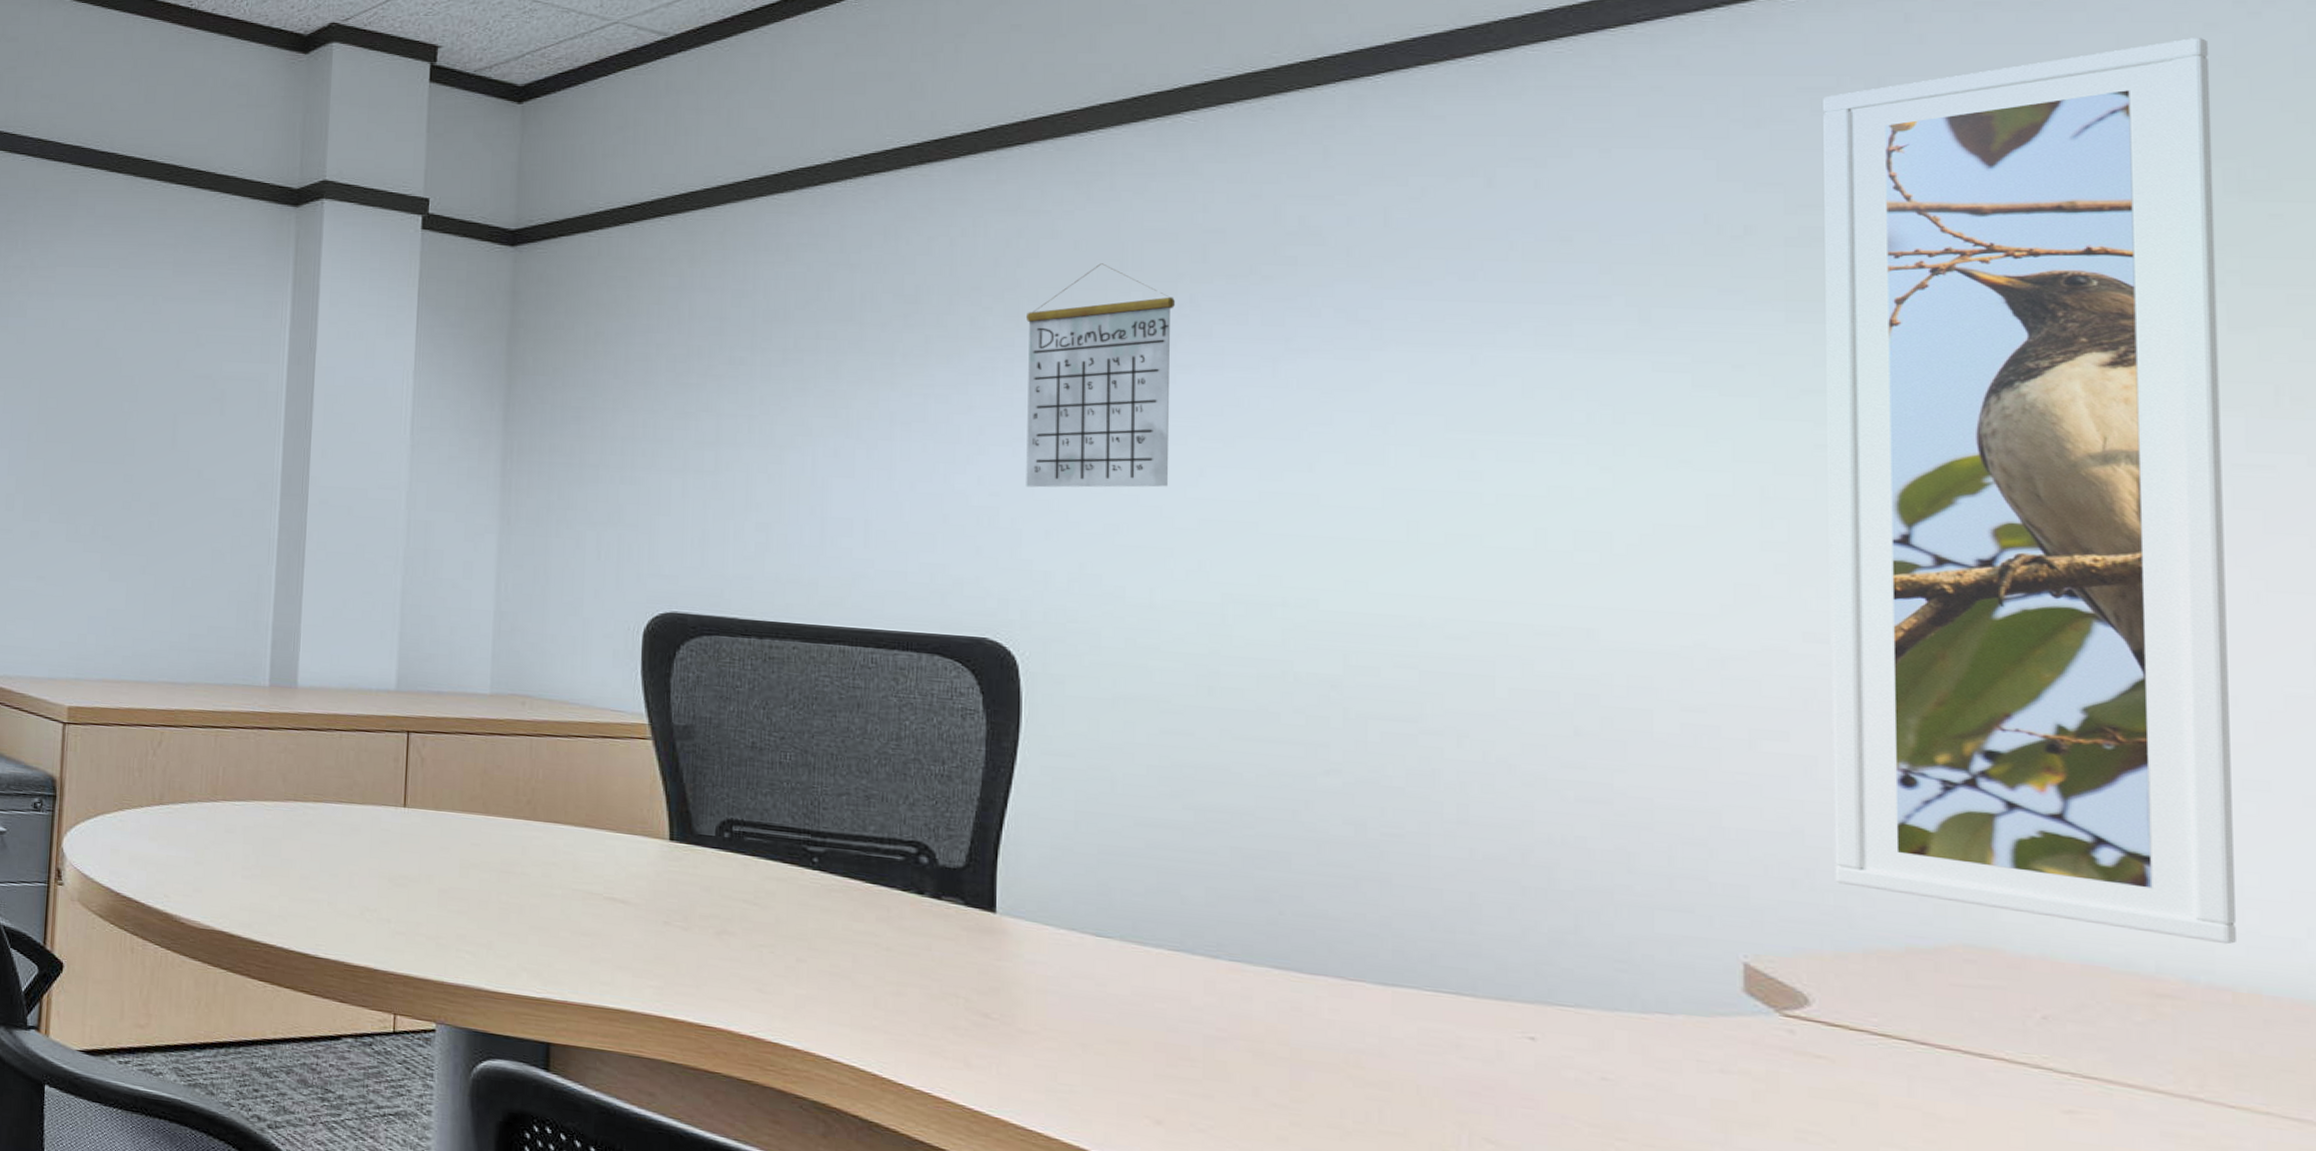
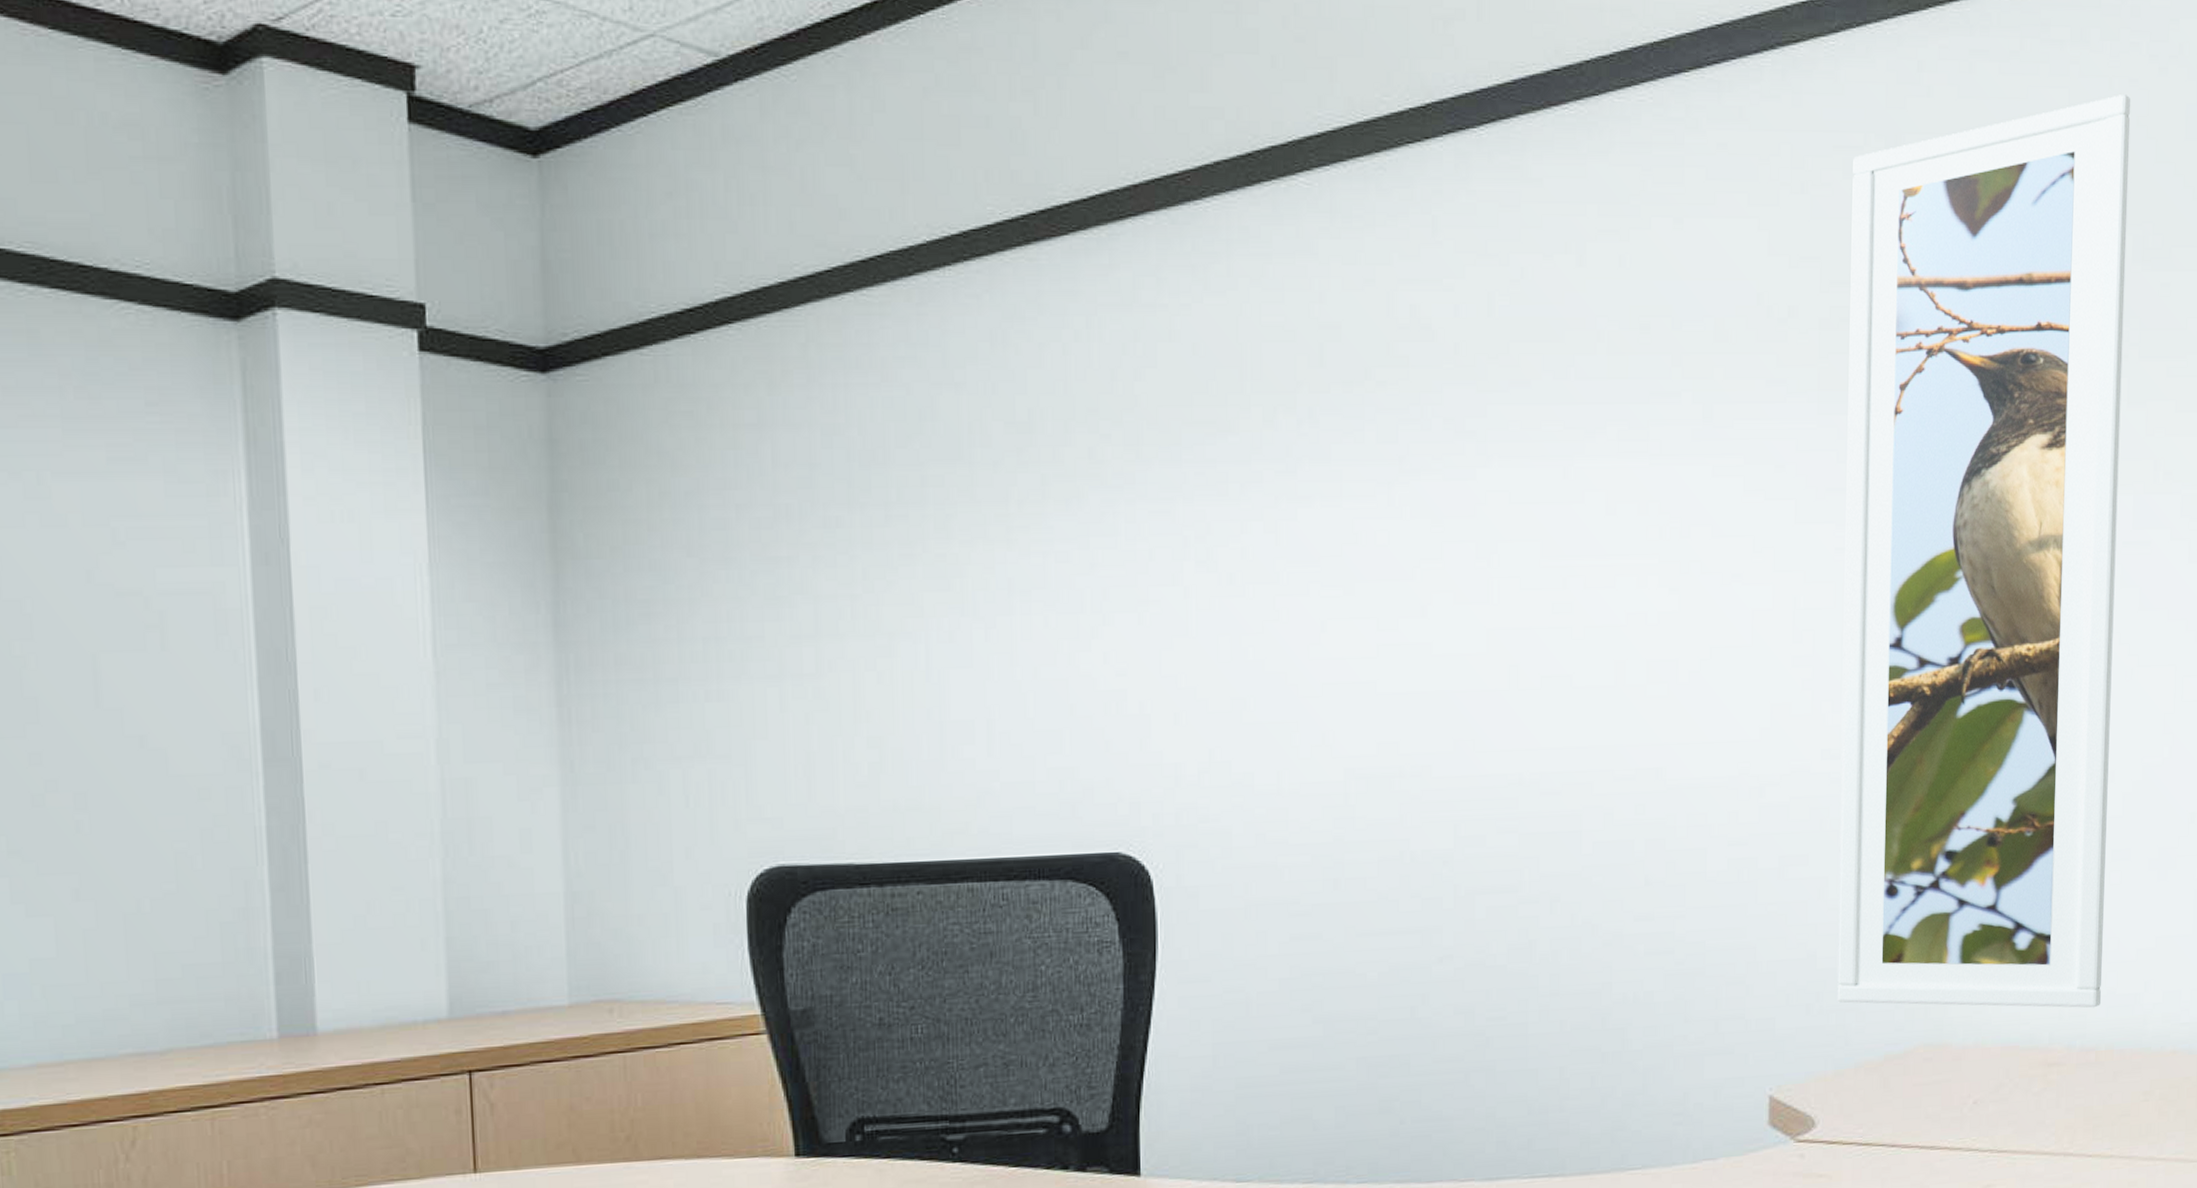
calendar: present [1026,263,1175,488] -> none [1147,372,1294,661]

